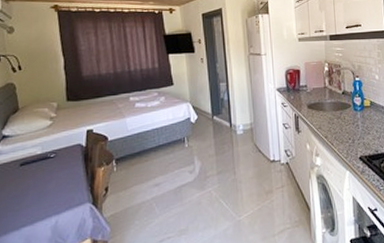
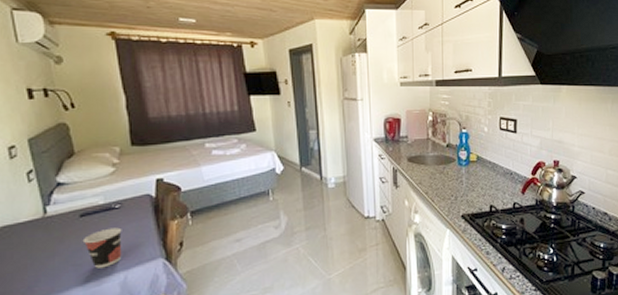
cup: none [21,175,56,214] -> present [82,227,122,268]

